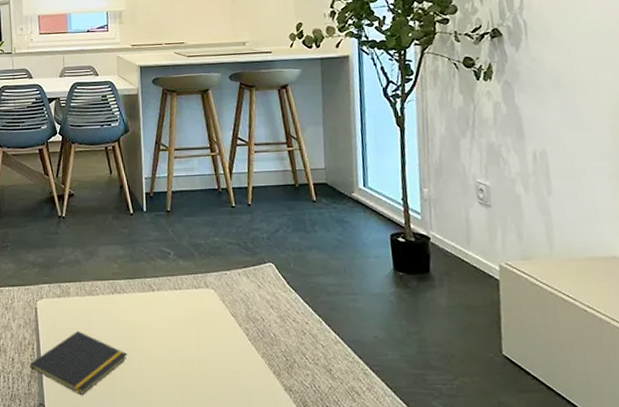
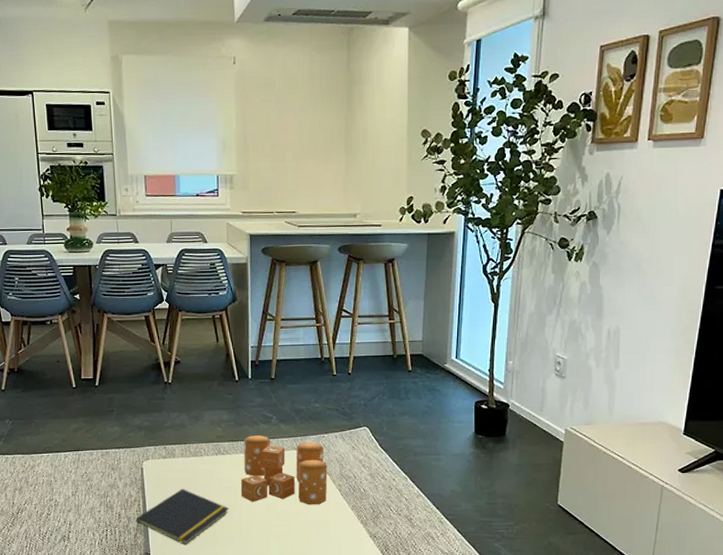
candle: none [139,272,233,352] -> present [240,435,328,505]

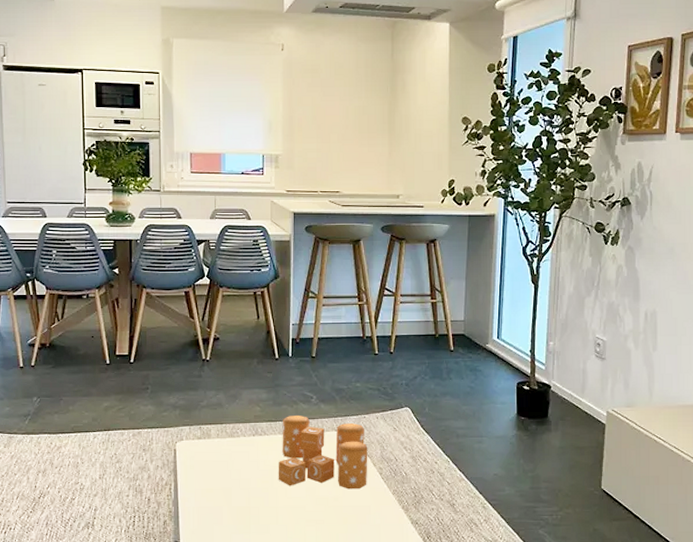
notepad: present [135,488,229,545] -> none [165,471,265,532]

